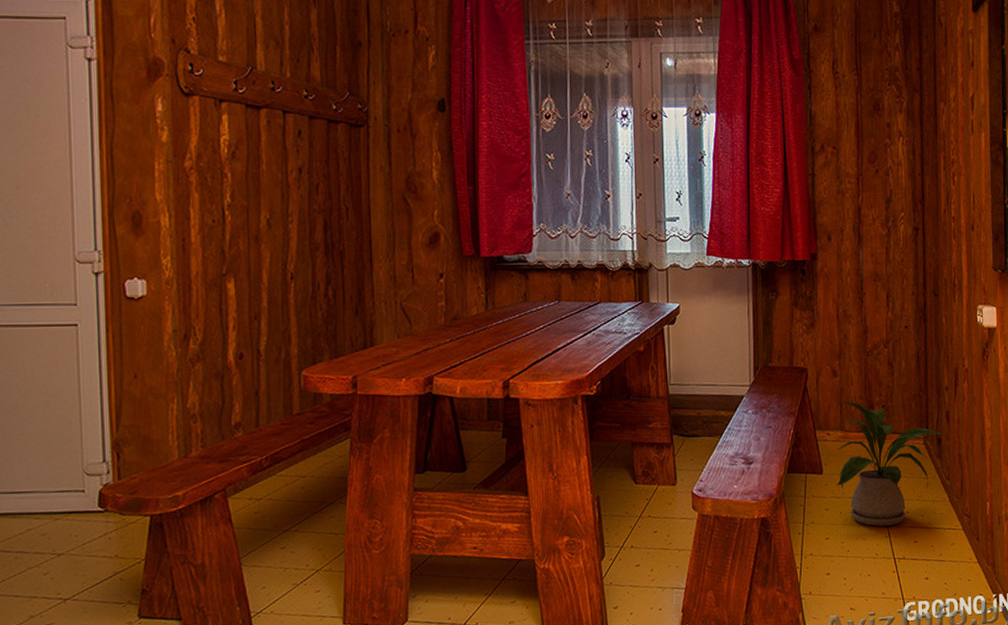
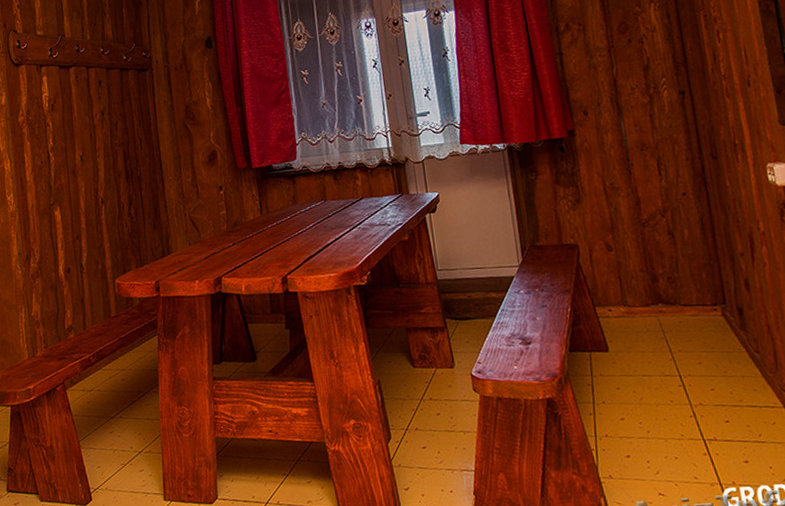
house plant: present [835,400,946,527] -> none [613,275,748,406]

